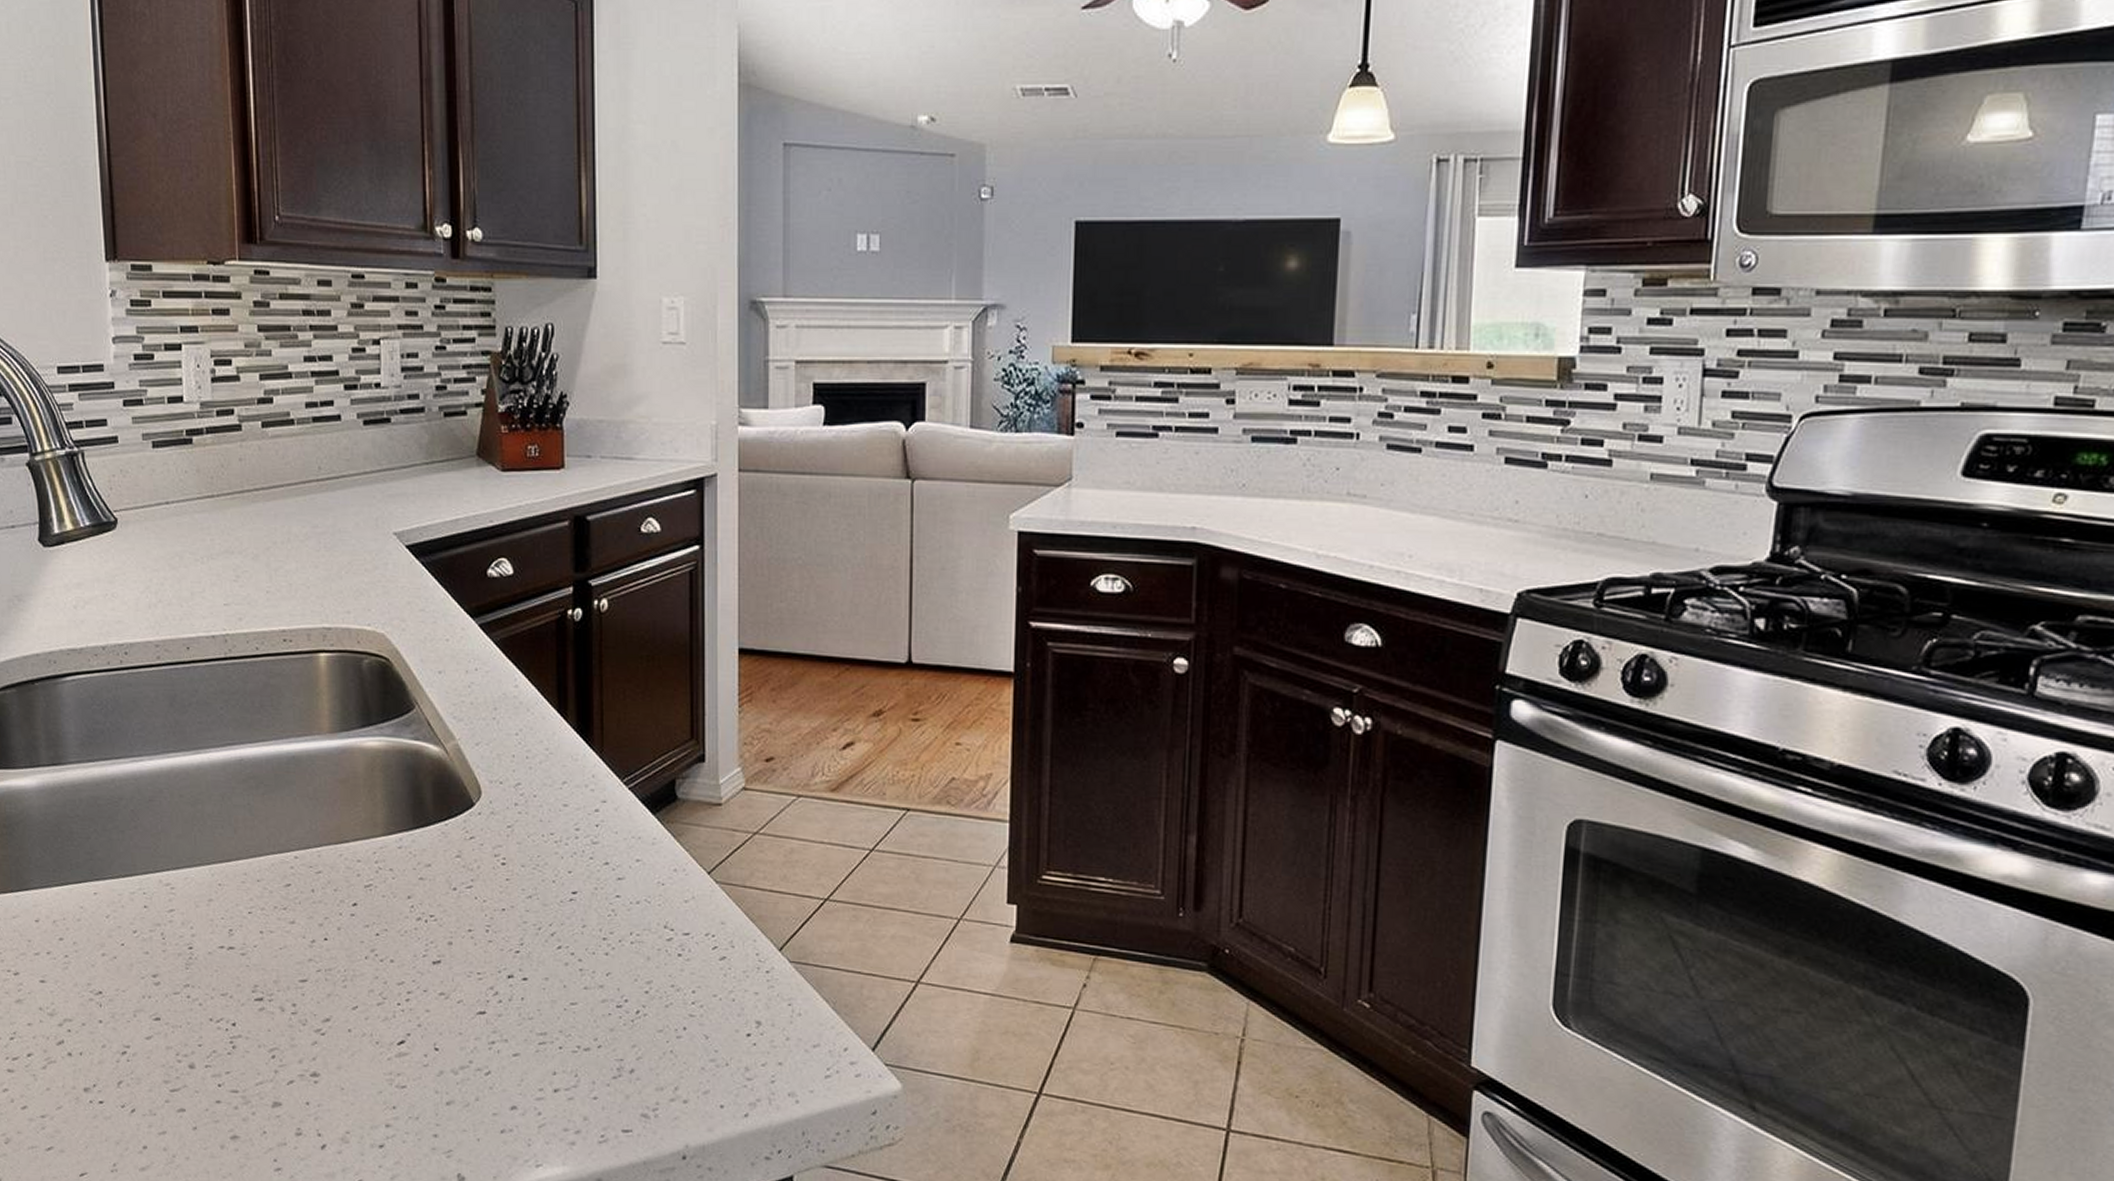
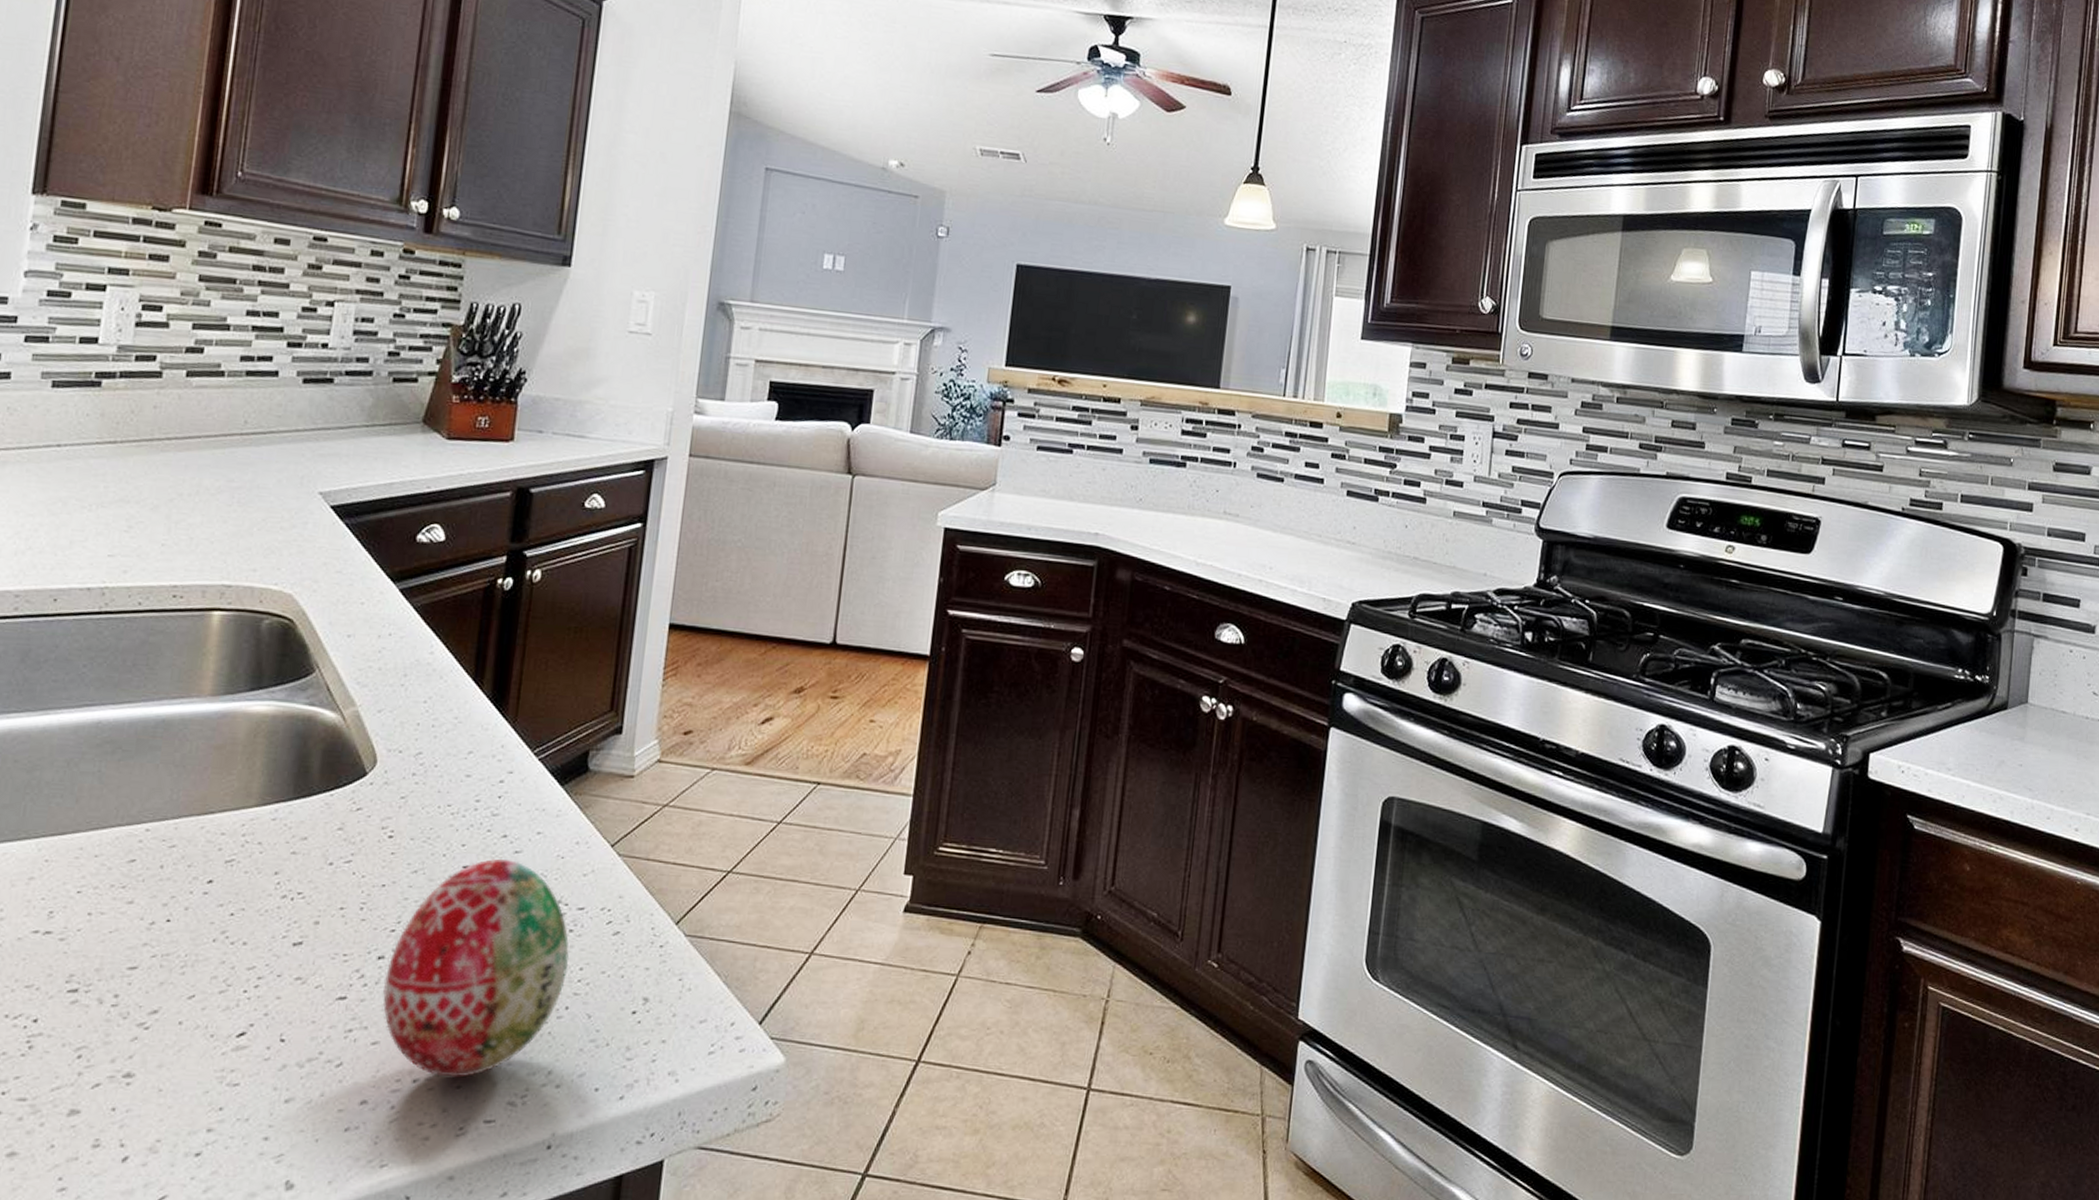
decorative egg: none [517,885,682,1090] -> present [382,859,570,1078]

